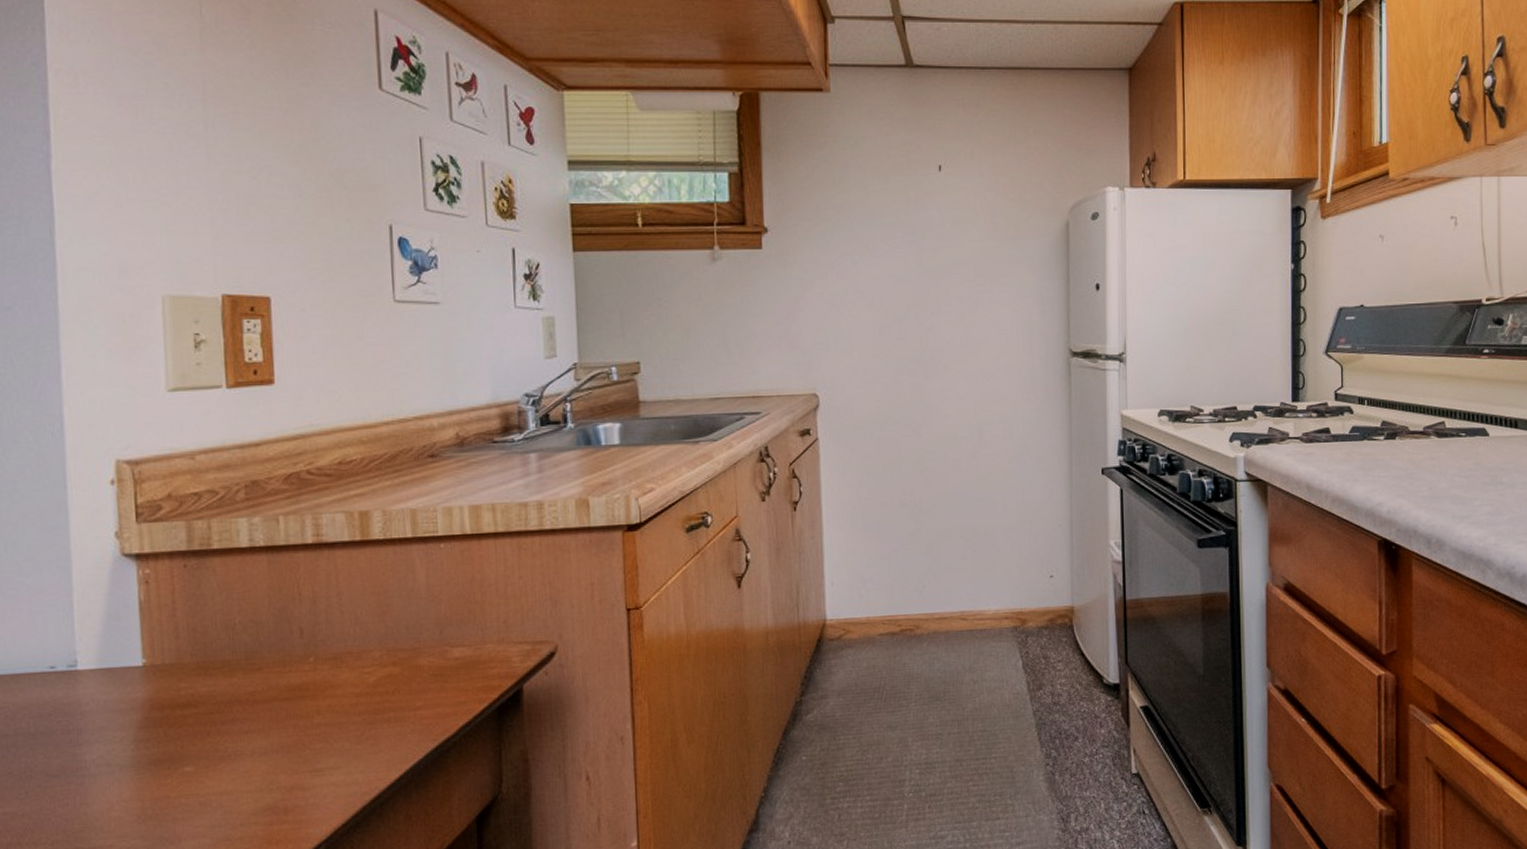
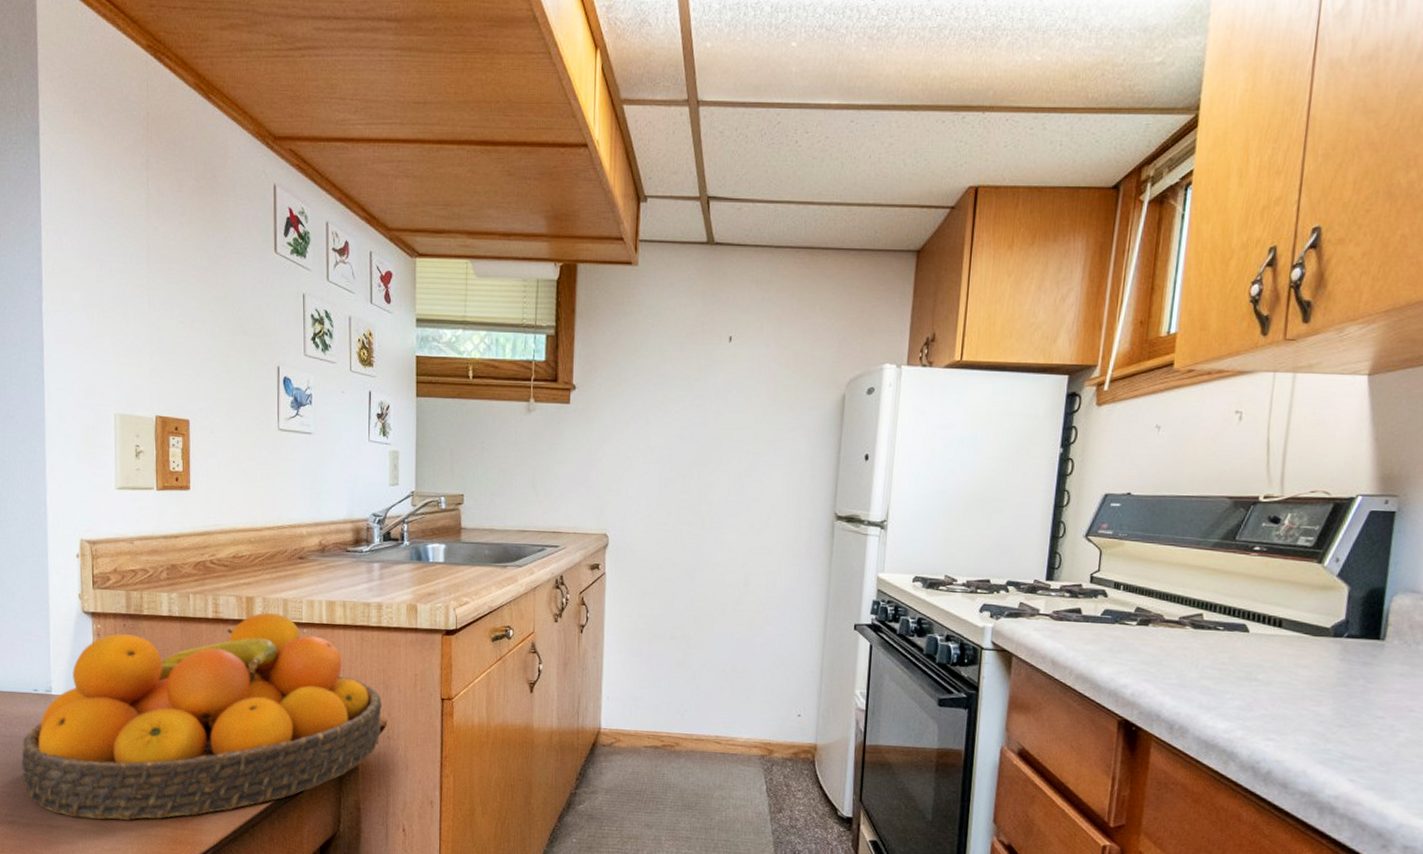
fruit bowl: none [32,528,550,832] -> present [21,613,382,821]

